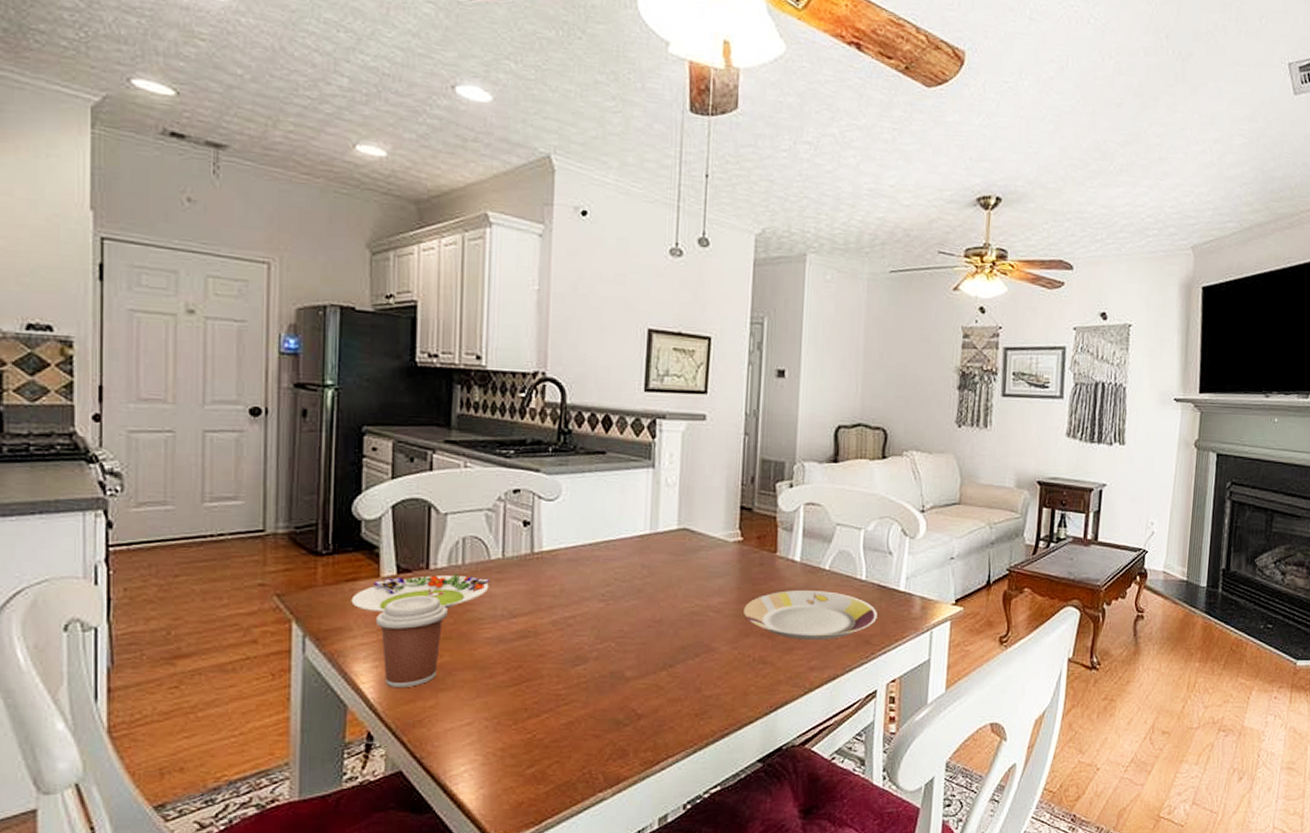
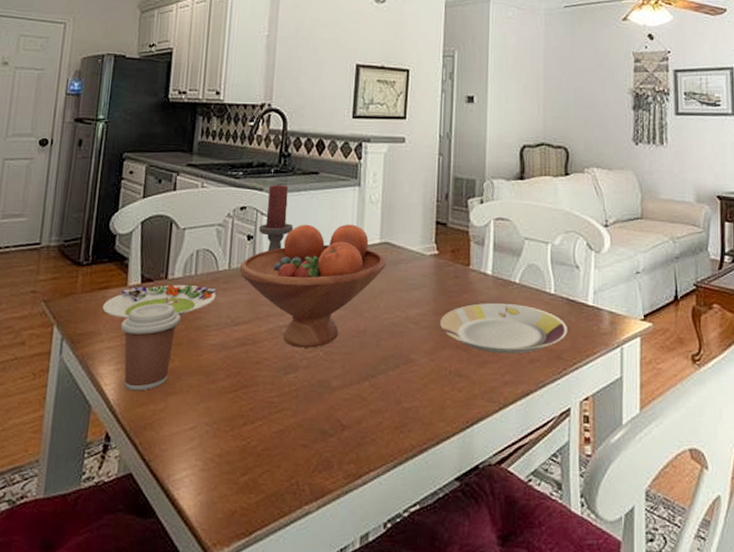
fruit bowl: none [515,509,684,639] -> present [239,224,386,348]
candle holder: none [536,464,578,539] -> present [259,184,294,252]

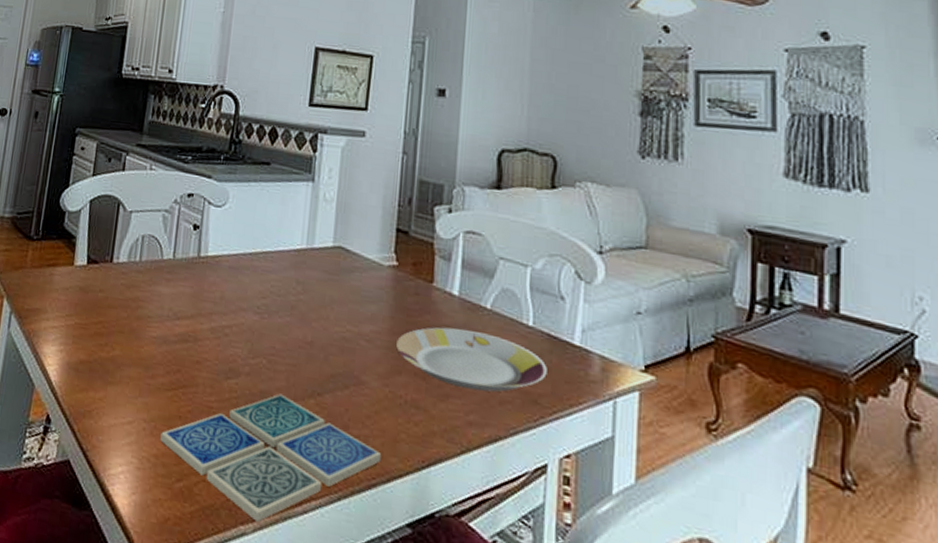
salad plate: present [102,283,217,319] -> none [49,267,160,303]
coffee cup: present [120,303,181,391] -> none [65,286,124,376]
drink coaster: none [223,381,431,500] -> present [160,394,382,522]
fruit bowl: present [239,224,386,348] -> none [183,218,339,355]
candle holder: present [259,184,294,252] -> none [205,172,242,245]

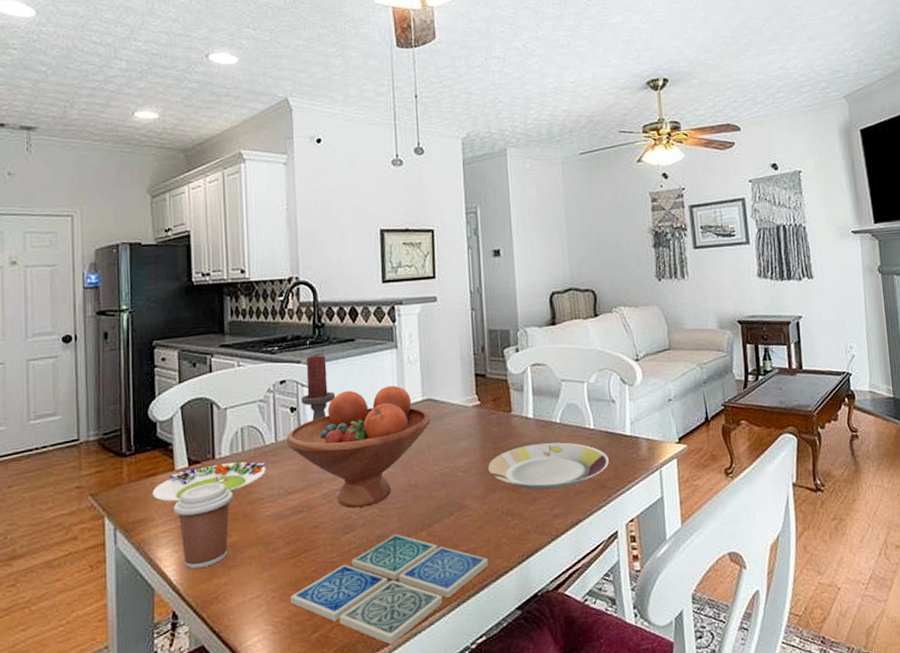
salad plate: none [49,267,160,303] -> present [152,460,266,502]
coffee cup: none [65,286,124,376] -> present [173,482,233,569]
fruit bowl: none [183,218,339,355] -> present [286,385,430,508]
candle holder: none [205,172,242,245] -> present [301,355,336,421]

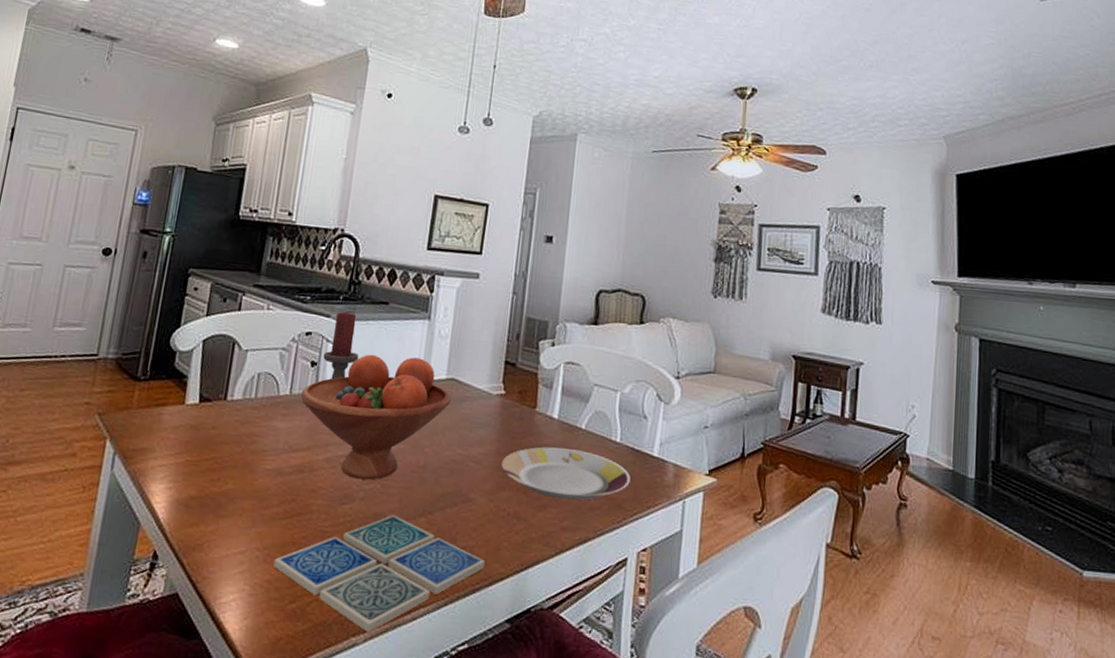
salad plate: present [152,460,266,502] -> none [157,405,276,439]
coffee cup: present [173,482,233,569] -> none [175,423,238,512]

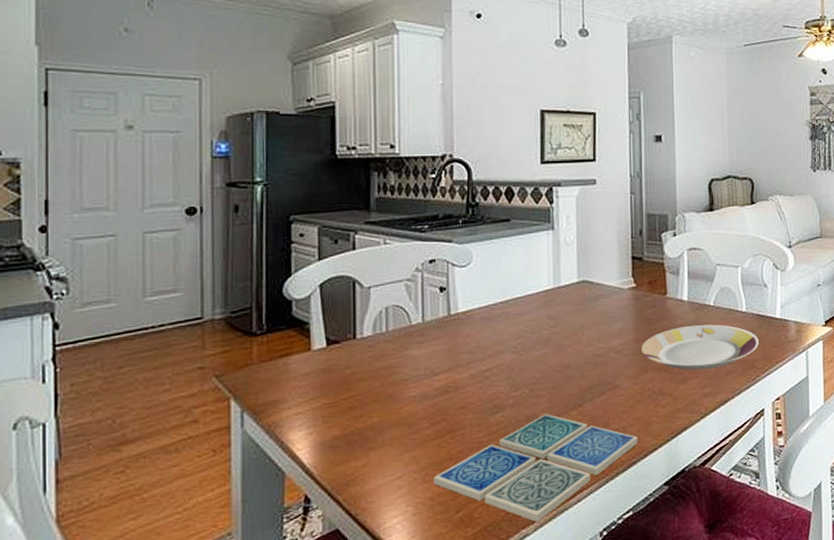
fruit bowl: present [300,354,451,480] -> none [434,267,585,389]
candle holder: present [323,311,359,380] -> none [451,234,488,301]

